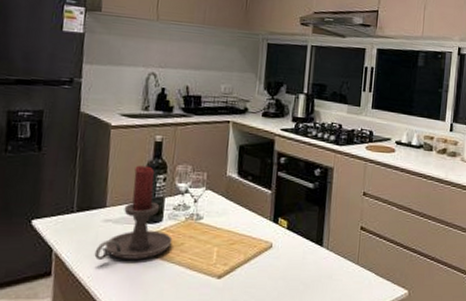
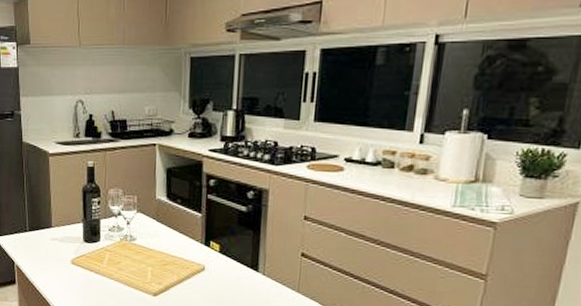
candle holder: present [94,165,173,261] -> none [46,189,110,275]

